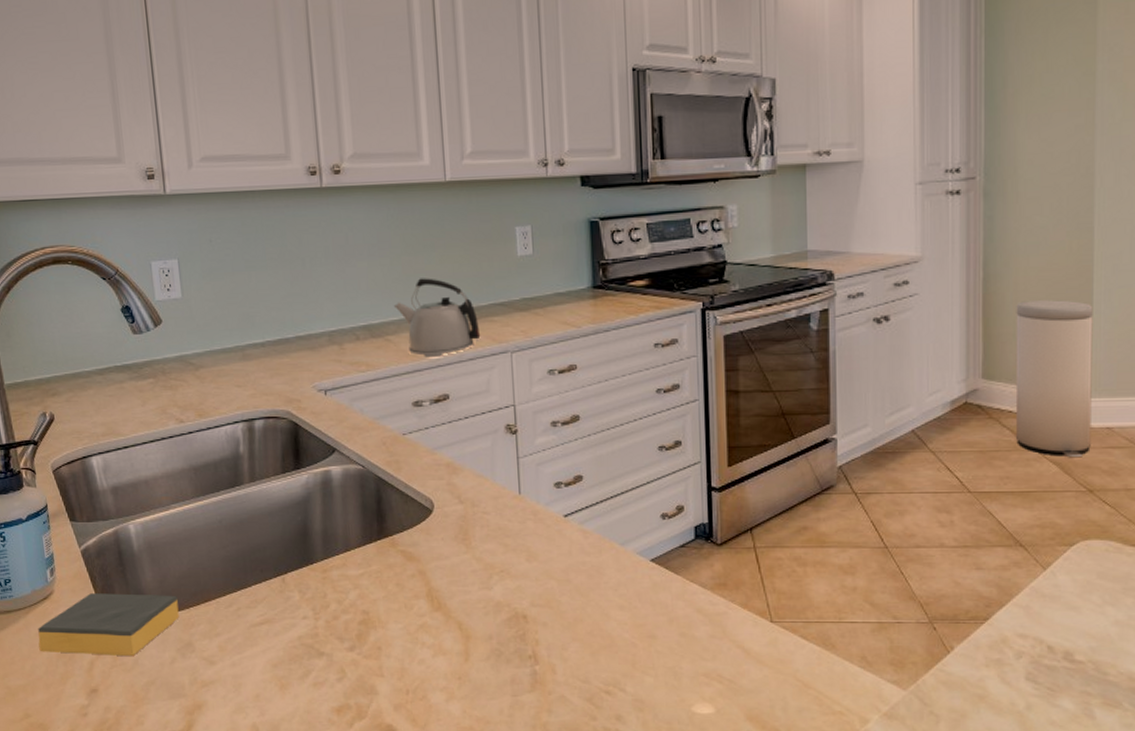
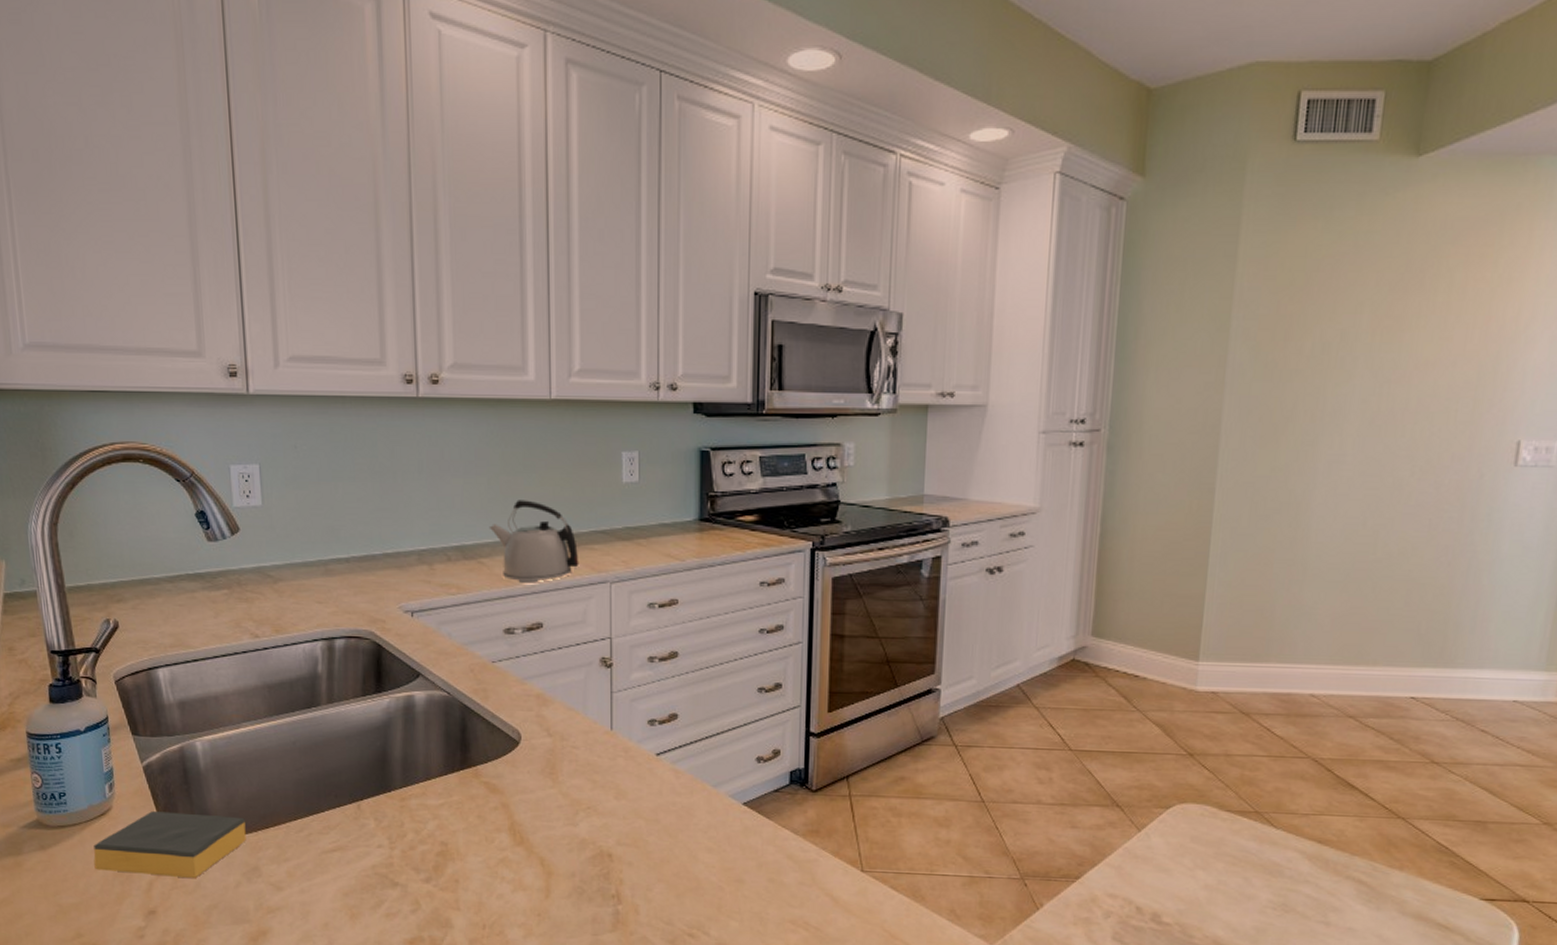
pedal bin: present [1015,300,1093,458] -> none [1121,559,1208,721]

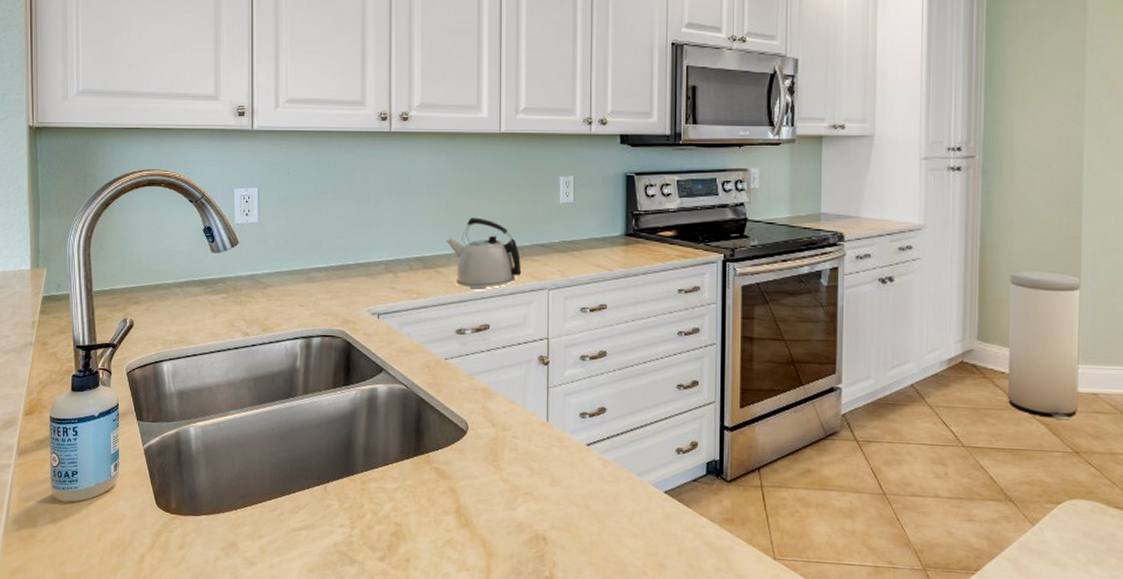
sponge: present [93,811,246,878] -> none [96,489,227,552]
pedal bin: none [1121,559,1208,721] -> present [1007,271,1081,420]

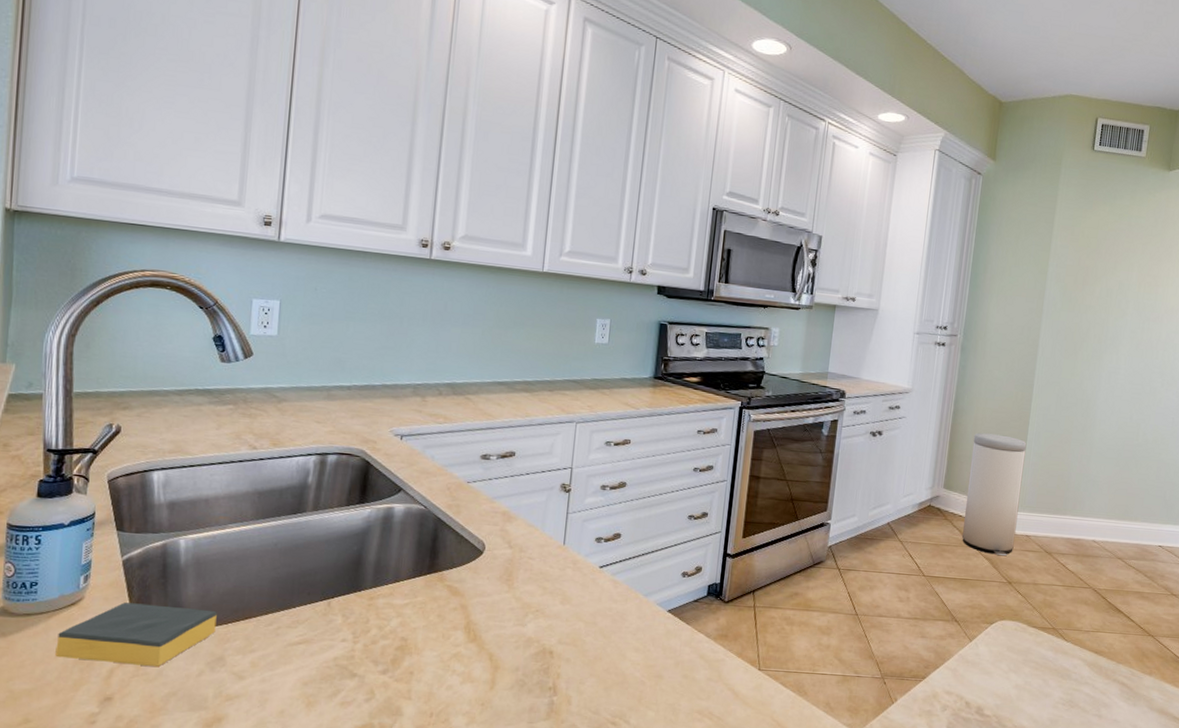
sponge: none [96,489,227,552] -> present [55,602,217,666]
kettle: present [445,217,522,291] -> none [478,349,552,420]

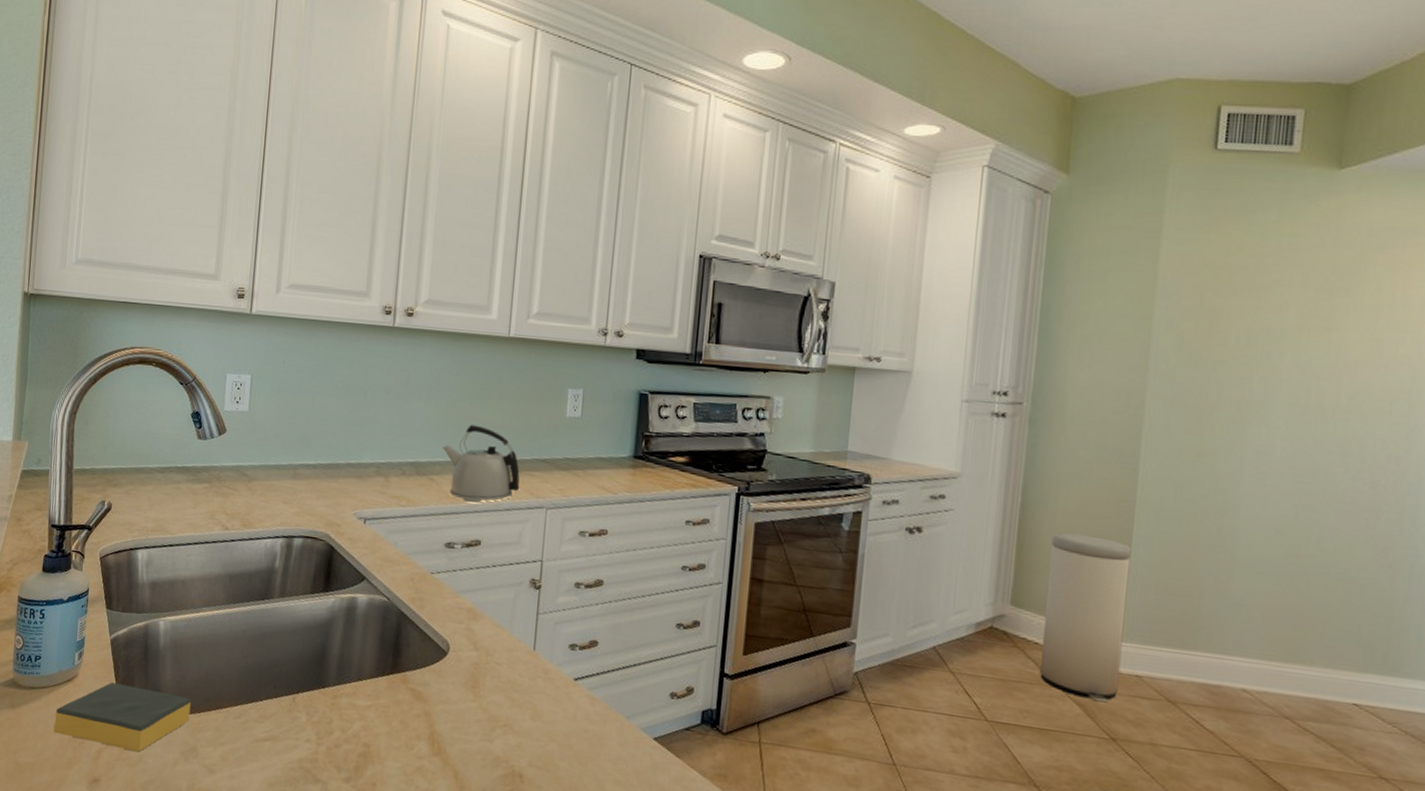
kettle: none [478,349,552,420] -> present [442,424,520,504]

